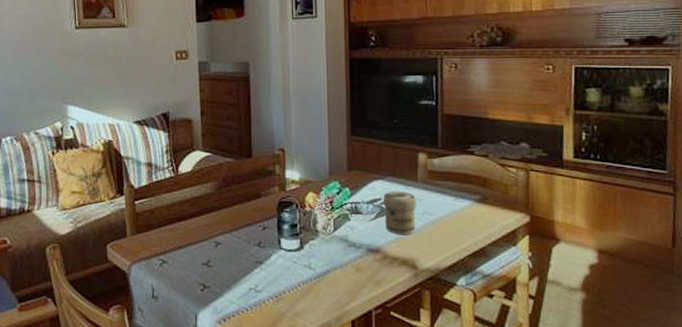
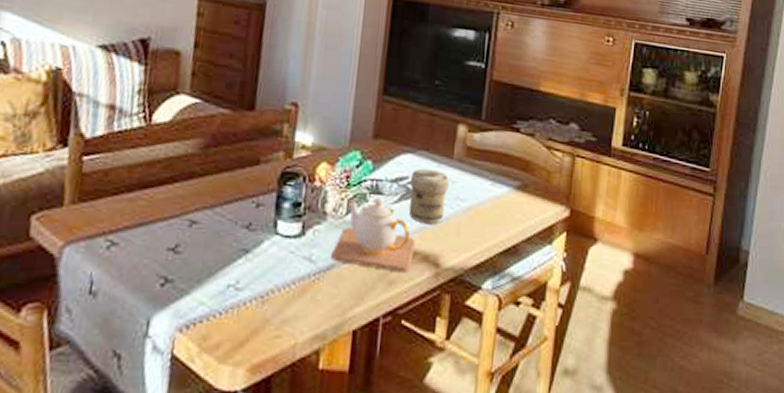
teapot: none [326,217,394,275] -> present [331,198,415,274]

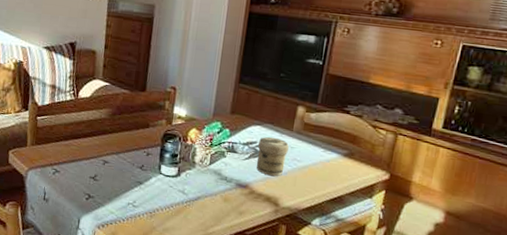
teapot: present [331,198,415,274] -> none [198,155,261,208]

